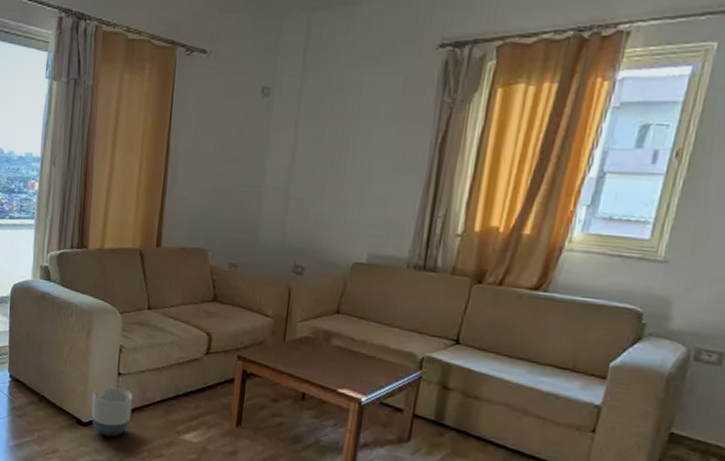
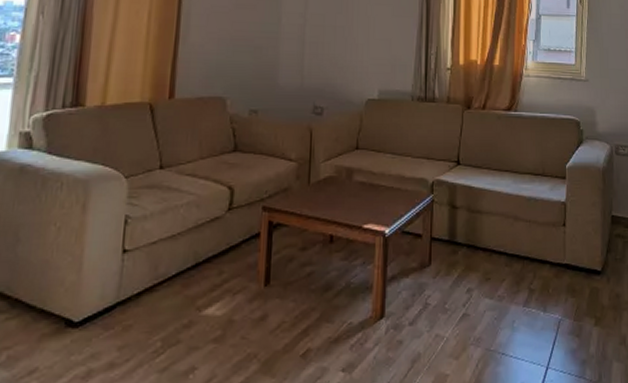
planter: present [91,386,133,437] -> none [86,268,142,334]

